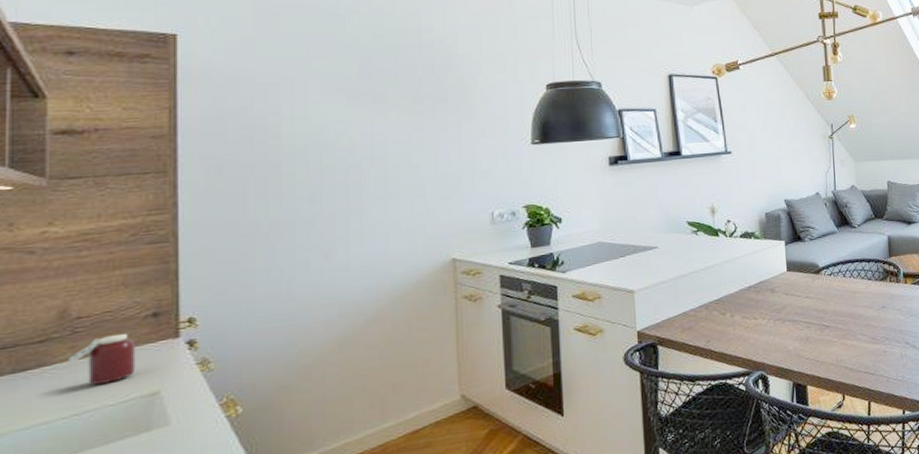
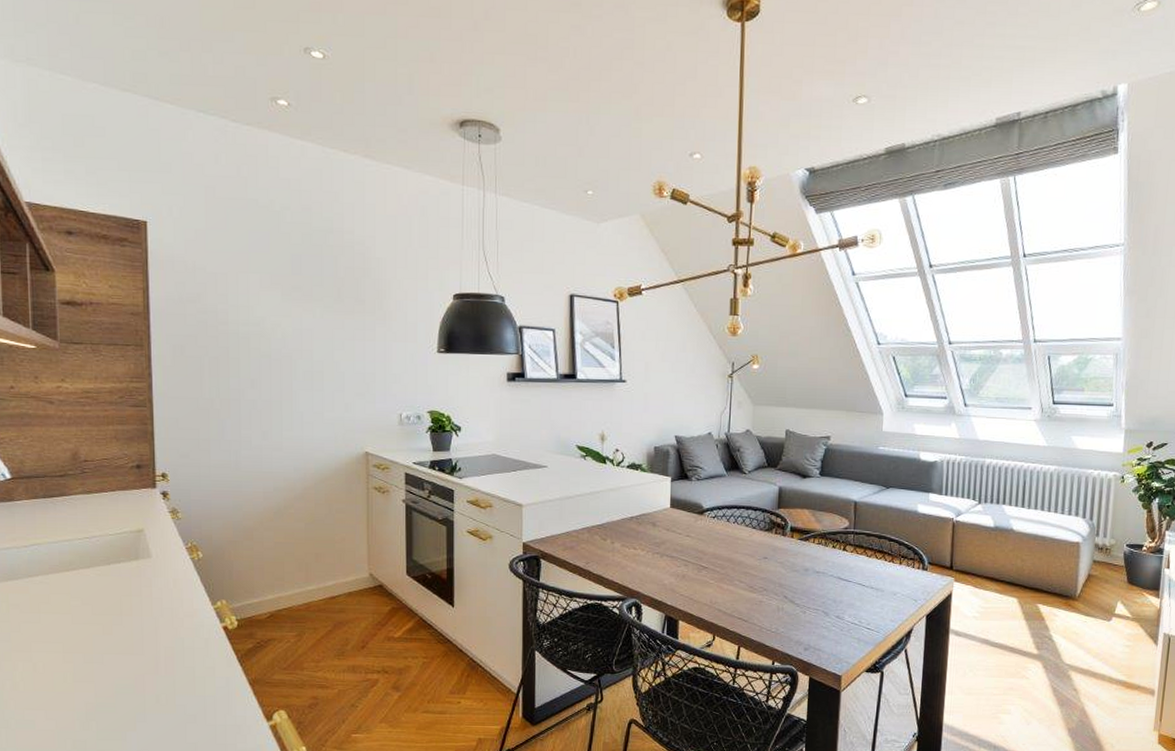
jar: present [67,333,136,385] -> none [79,478,126,517]

